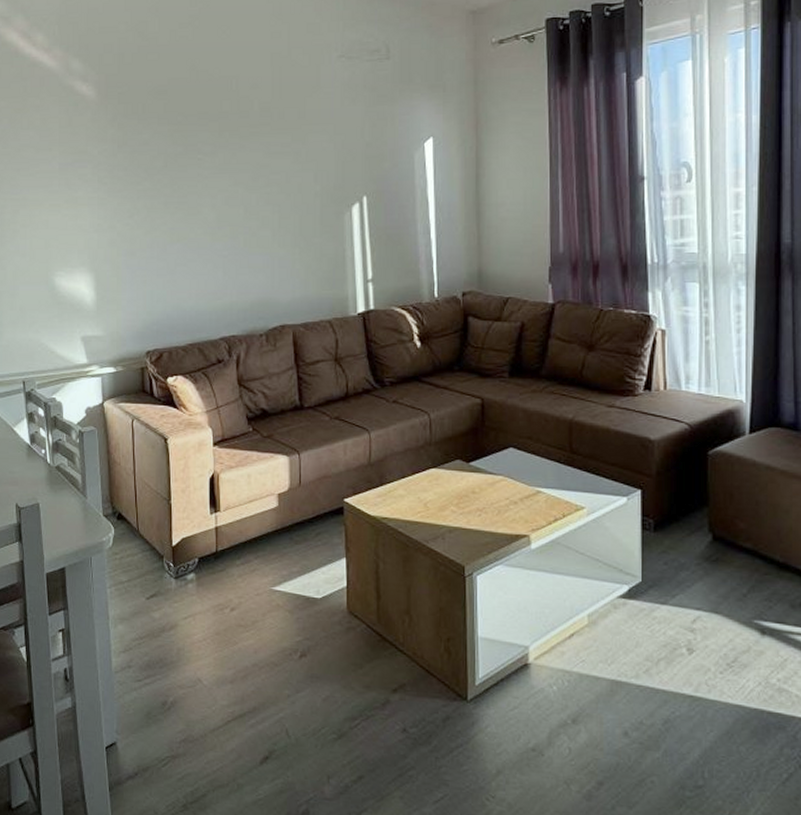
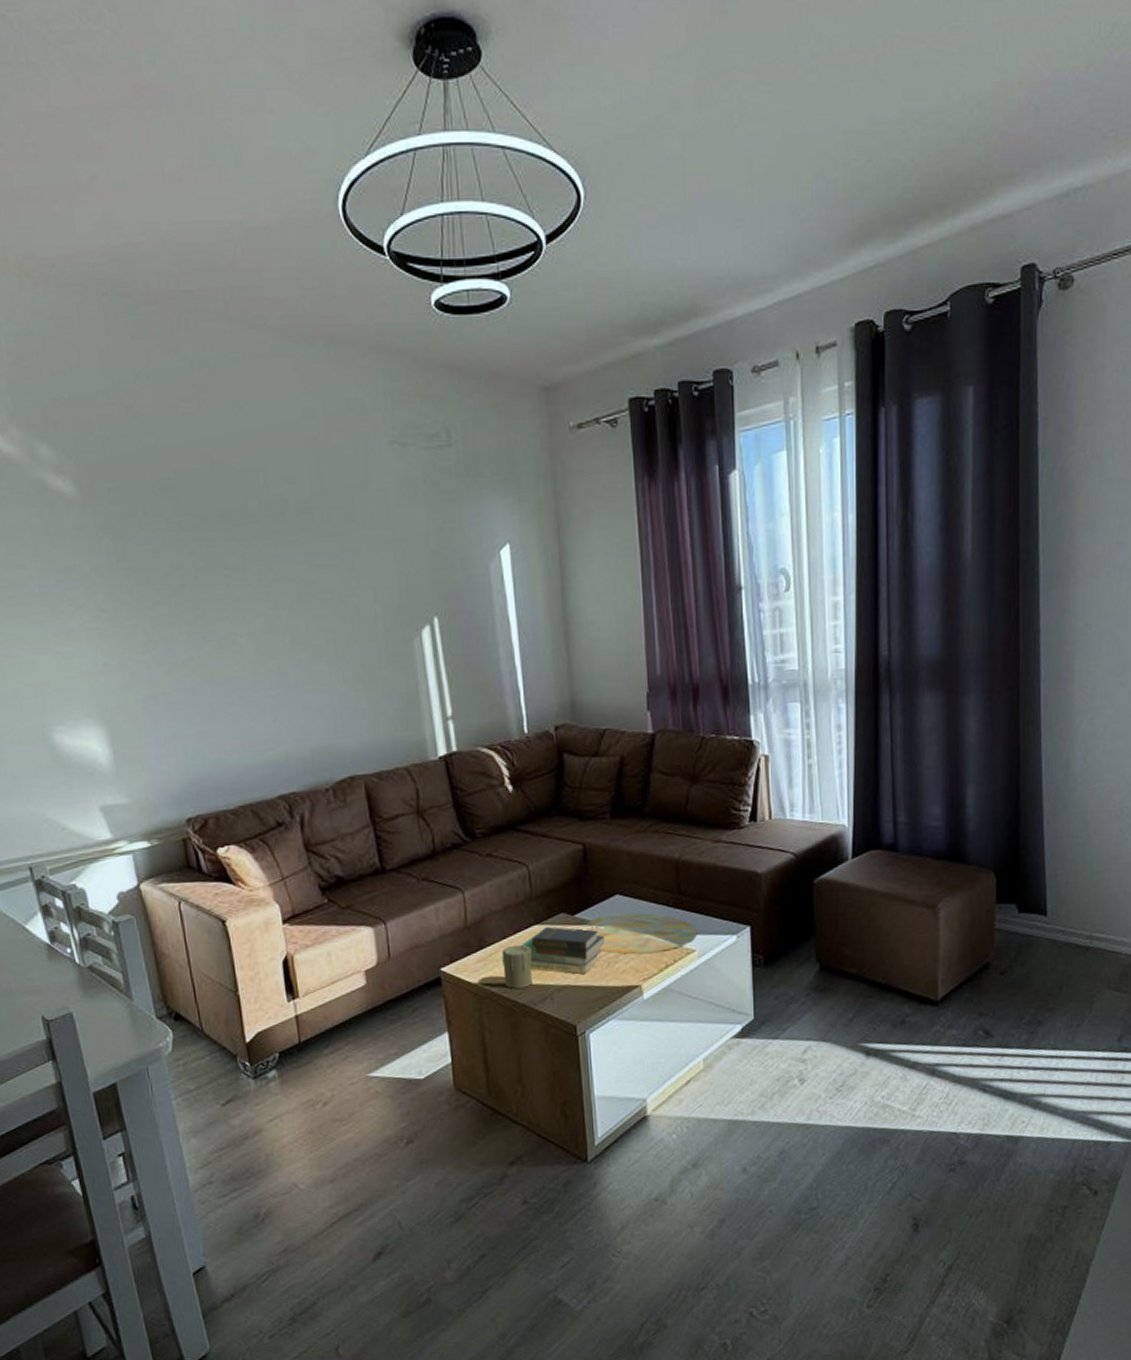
candle: none [400,484,428,525] -> present [502,944,533,989]
books: none [418,470,498,519] -> present [521,926,606,975]
decorative tray: none [472,466,588,505] -> present [578,913,698,954]

